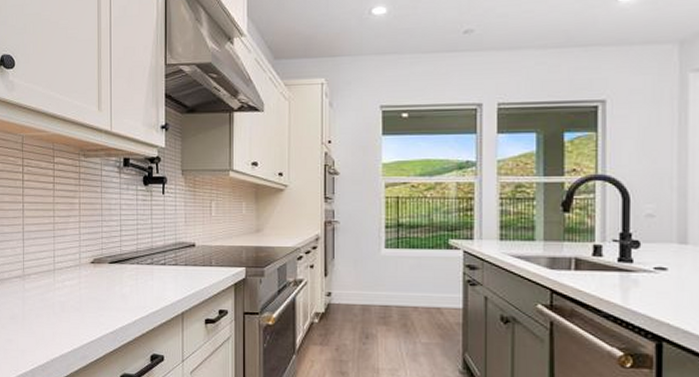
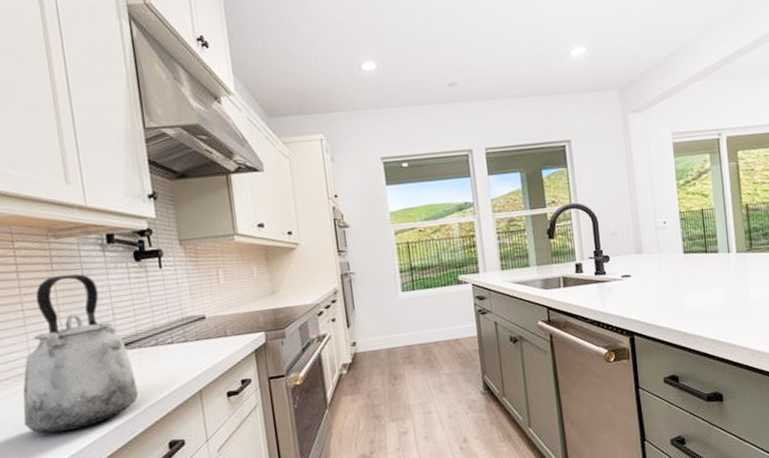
kettle: none [43,191,132,328] -> present [23,274,139,434]

